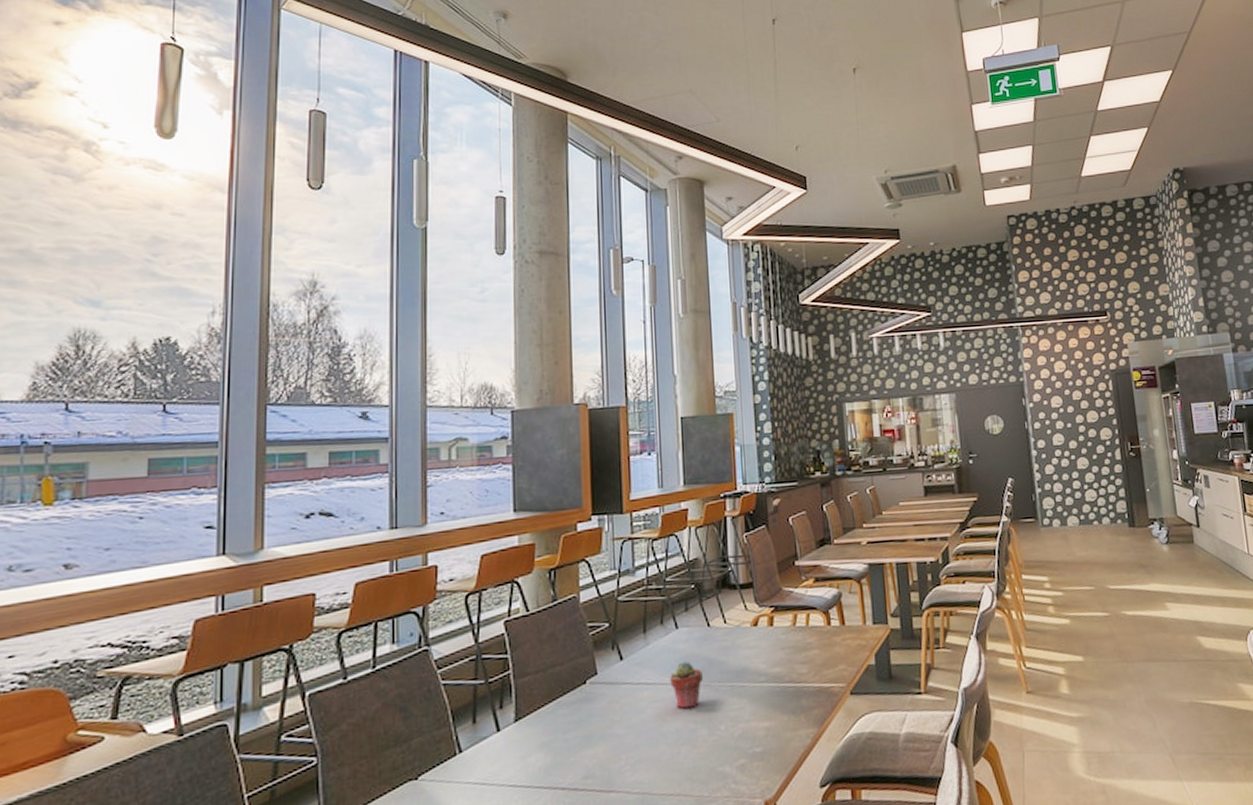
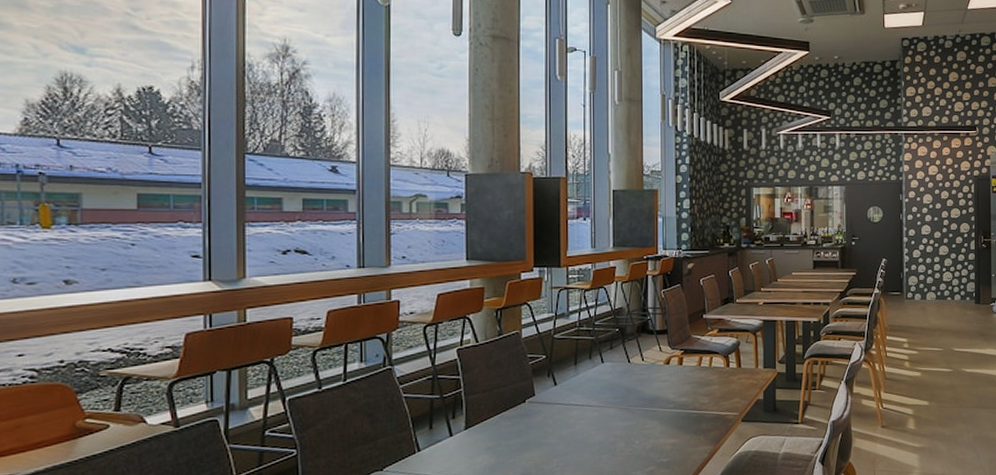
potted succulent: present [670,661,703,709] -> none [595,389,622,426]

